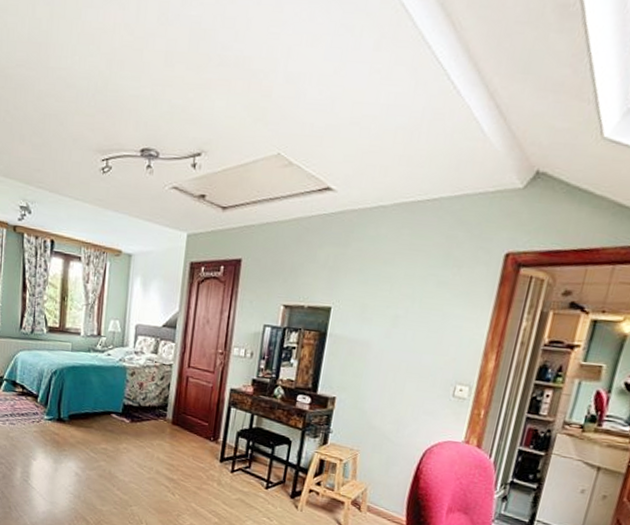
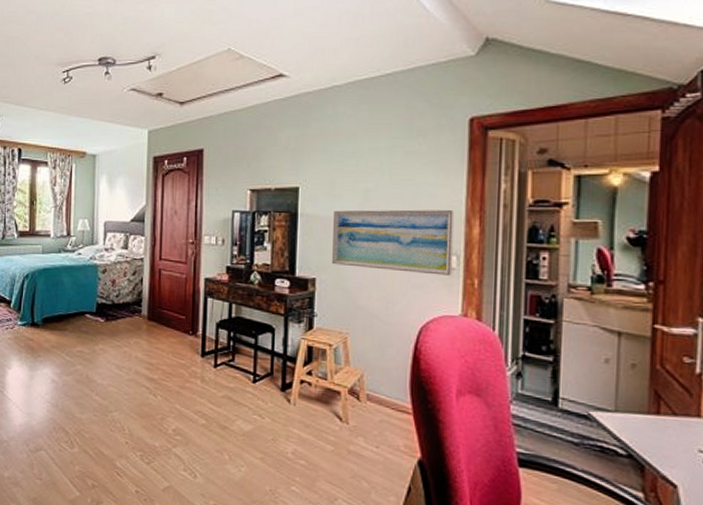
wall art: none [353,333,475,405] -> present [332,209,455,276]

